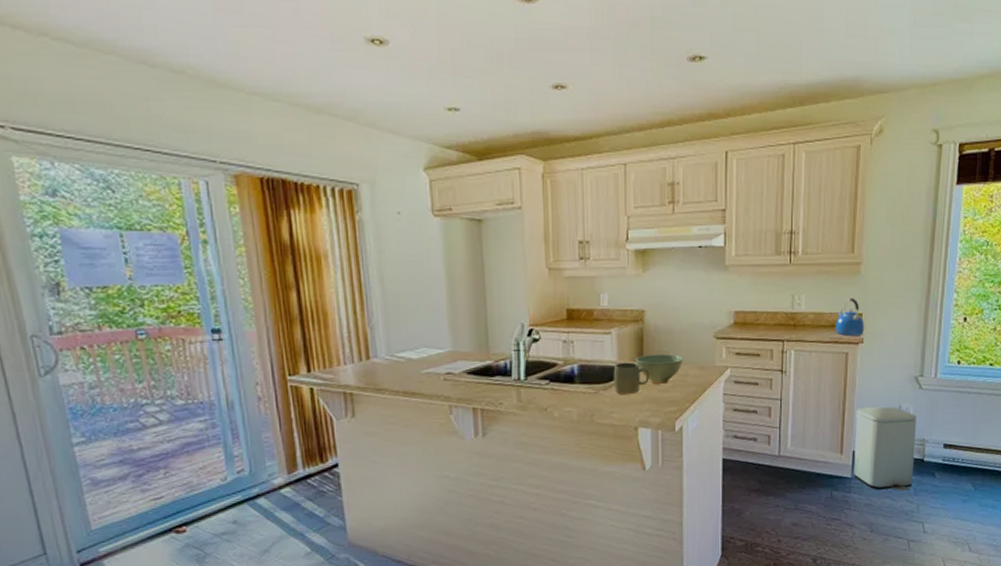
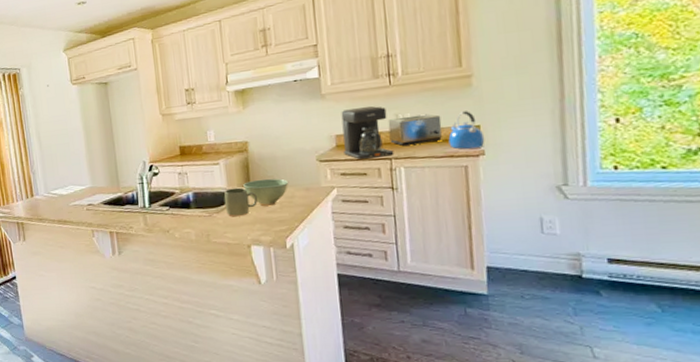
coffee maker: none [741,283,787,340] -> present [341,106,394,160]
toaster: none [784,297,831,328] -> present [387,114,443,146]
pedal bin: present [854,406,917,491] -> none [485,218,570,310]

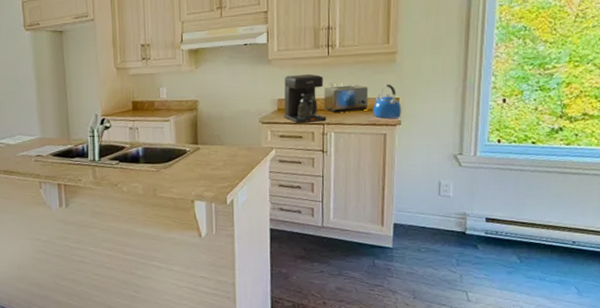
mug: present [223,187,257,217] -> none [172,144,203,173]
bowl: present [243,178,289,207] -> none [191,137,233,164]

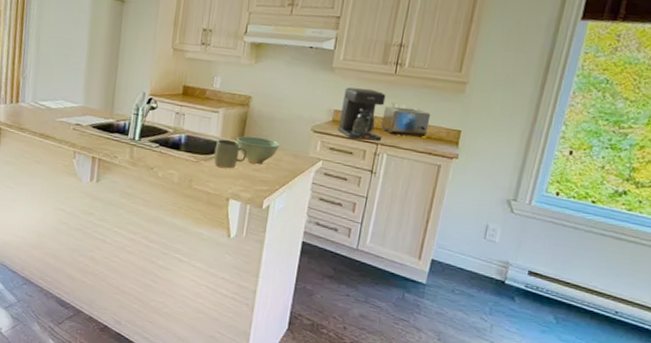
mug: none [172,144,203,173] -> present [213,139,247,169]
bowl: none [191,137,233,164] -> present [236,136,281,165]
kettle: present [373,84,402,119] -> none [430,114,463,151]

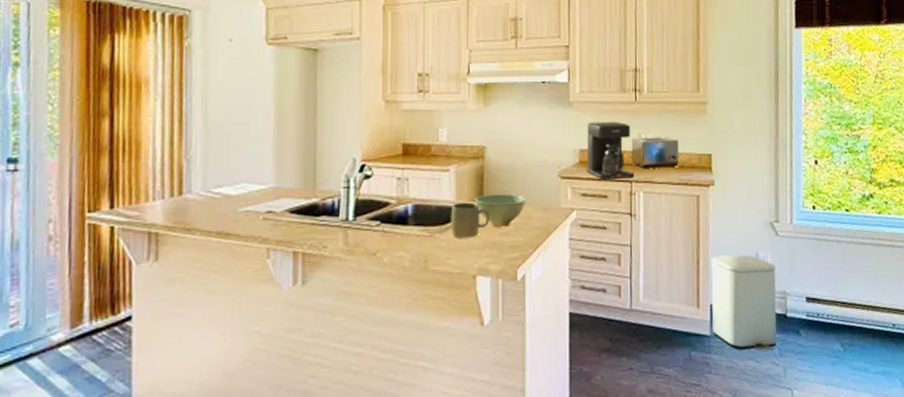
pedal bin: none [429,219,504,309] -> present [711,254,777,352]

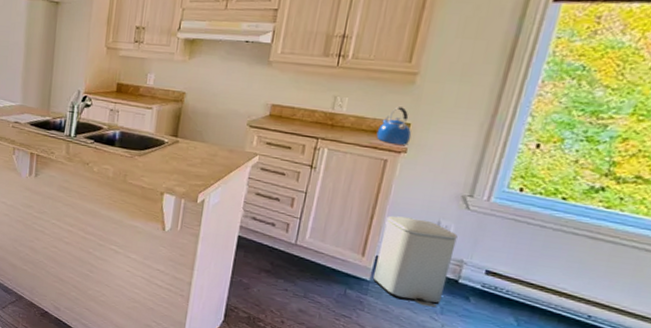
mug: present [450,202,489,239] -> none [148,134,181,164]
bowl: present [475,193,527,228] -> none [170,131,216,160]
coffee maker: present [586,121,635,181] -> none [275,81,327,136]
toaster: present [631,137,680,168] -> none [322,99,377,131]
kettle: none [684,138,715,177] -> present [376,107,412,145]

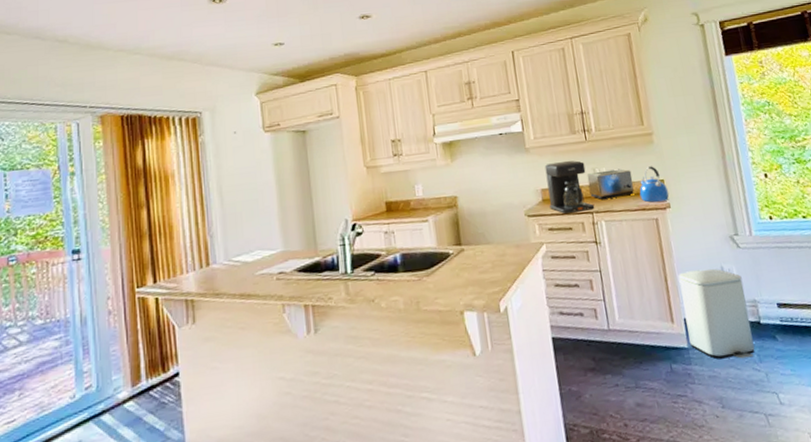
coffee maker: none [275,81,327,136] -> present [544,160,595,215]
toaster: none [322,99,377,131] -> present [586,168,634,199]

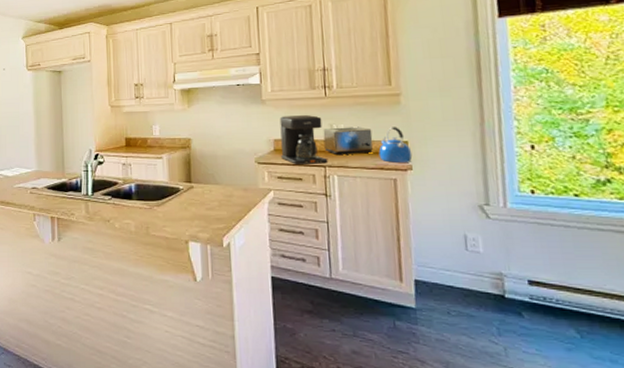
pedal bin: present [678,268,755,359] -> none [413,235,494,329]

